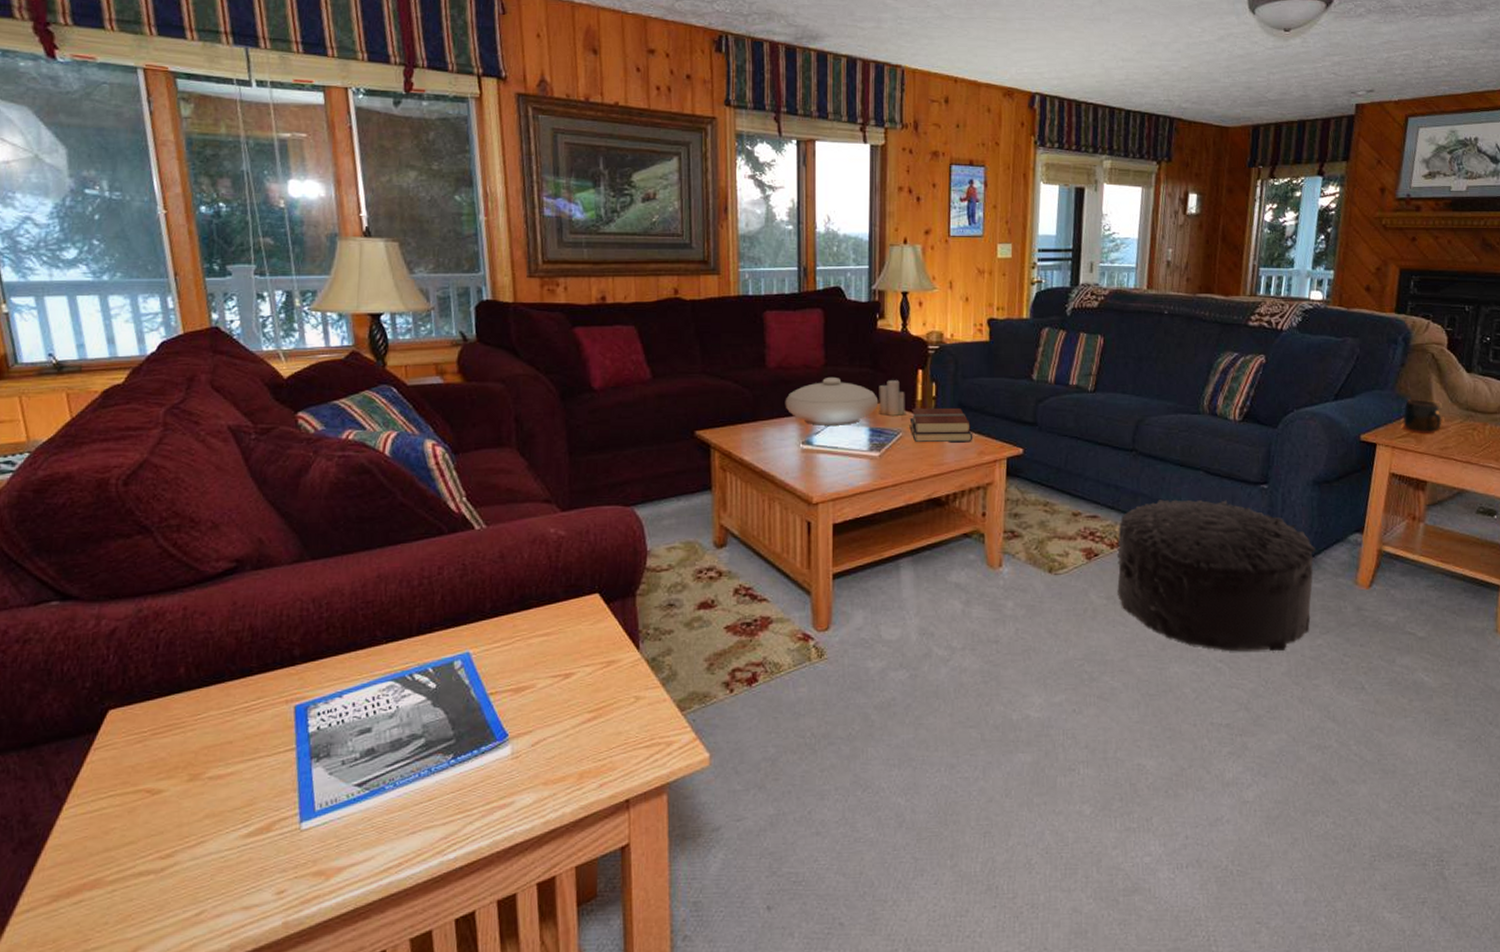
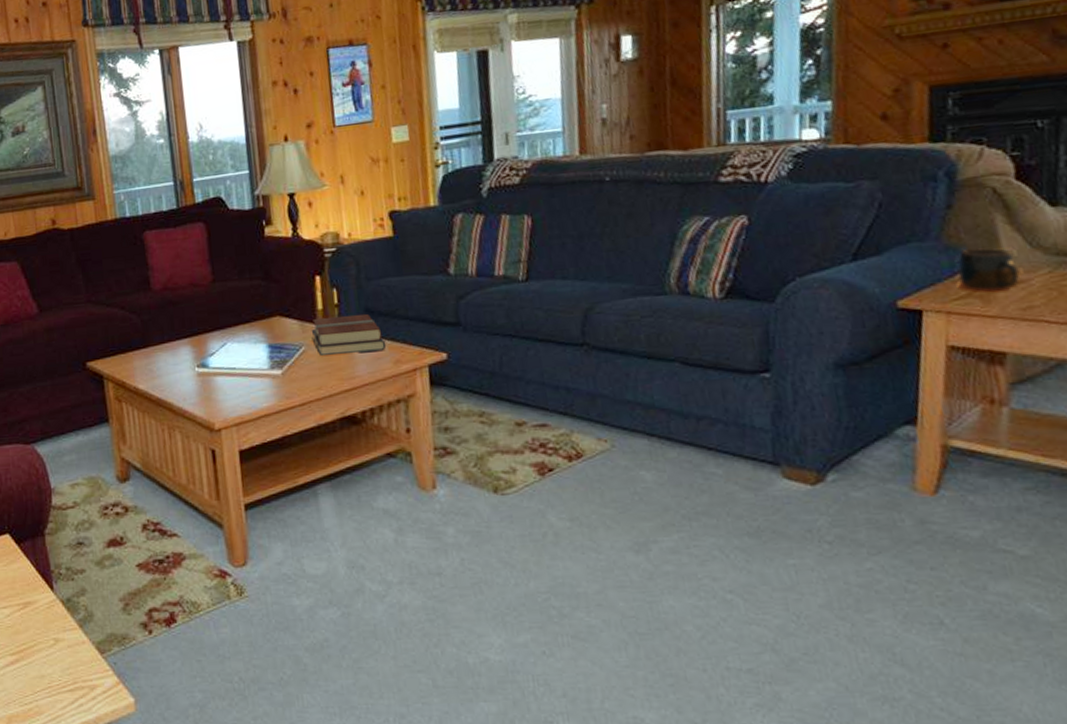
decorative bowl: present [785,376,879,425] -> none [174,293,275,346]
candle: present [879,379,907,416] -> none [273,289,307,329]
pouf: present [1116,498,1315,652] -> none [575,395,853,580]

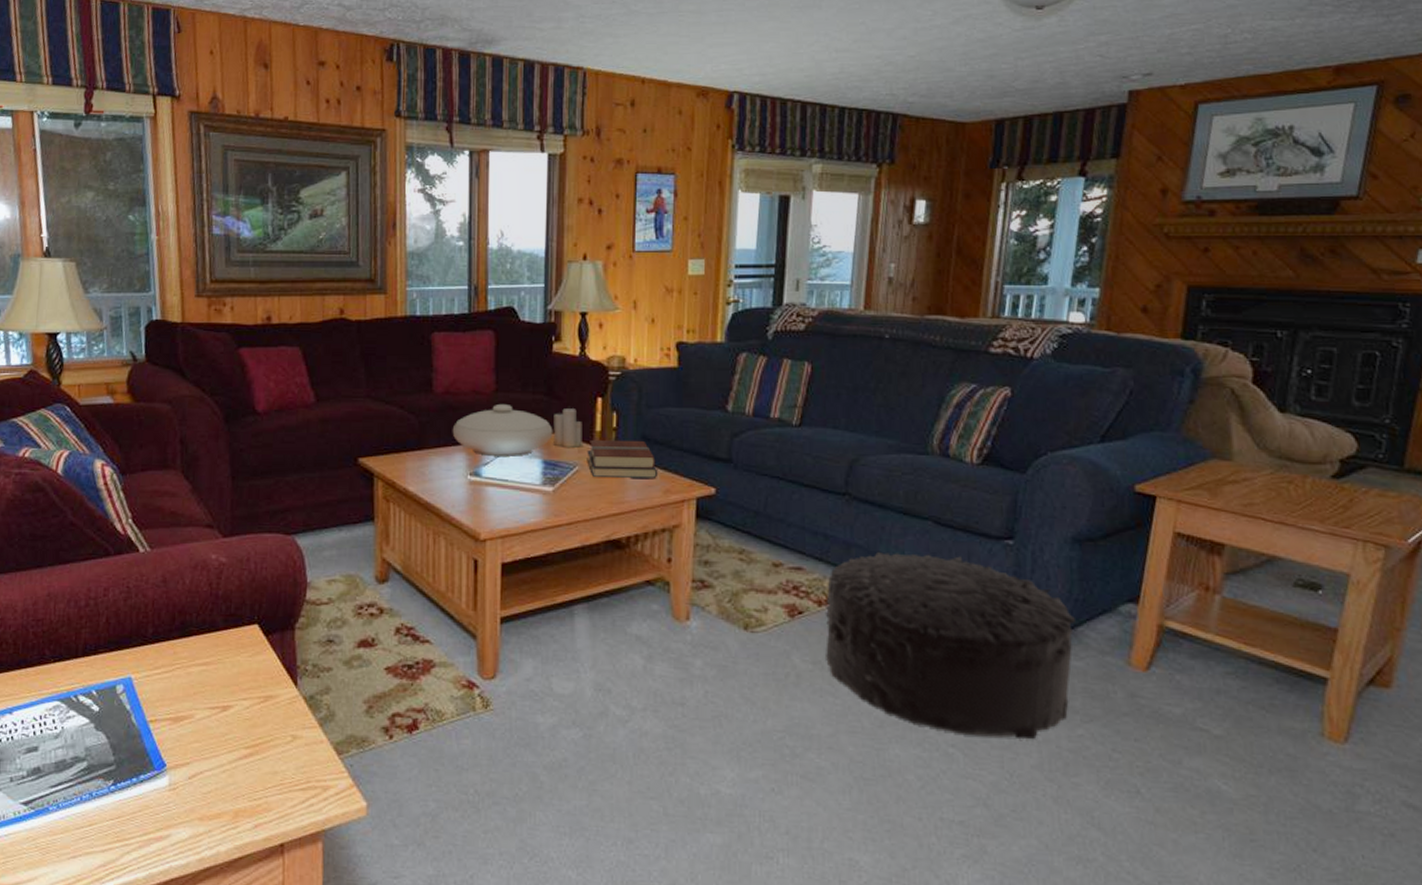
decorative bowl: none [174,293,275,346] -> present [452,403,553,456]
candle: none [273,289,307,329] -> present [553,407,584,447]
pouf: none [575,395,853,580] -> present [825,551,1075,739]
mug: present [957,248,1020,293] -> none [1190,444,1246,487]

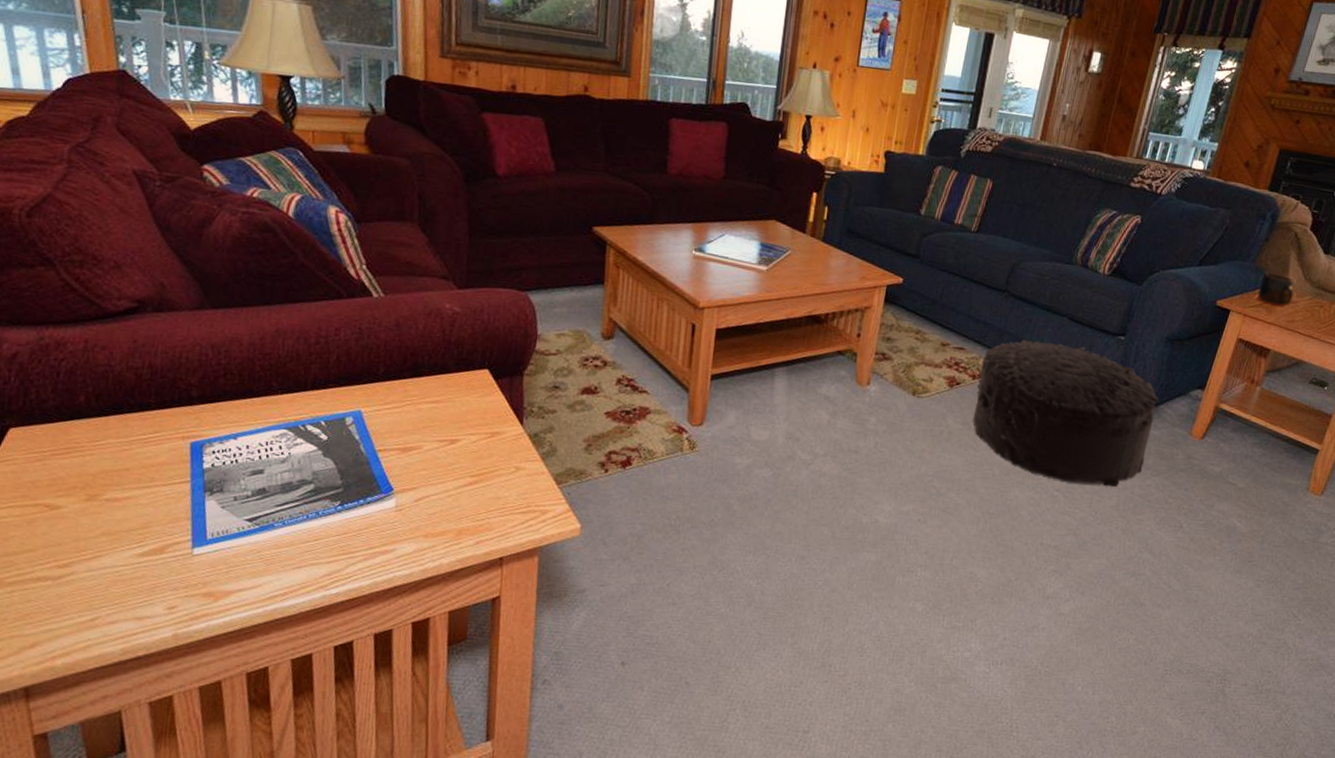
decorative bowl: present [452,403,553,456] -> none [681,189,772,237]
candle: present [553,407,584,447] -> none [771,198,798,234]
books: present [587,439,659,479] -> none [798,228,858,266]
mug: none [1190,444,1246,487] -> present [1257,273,1294,307]

